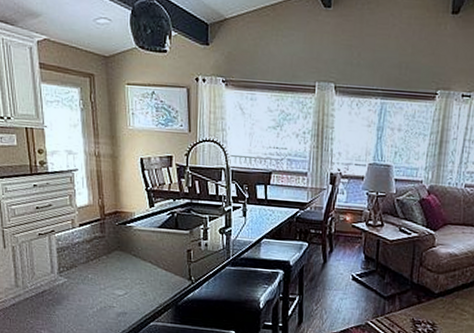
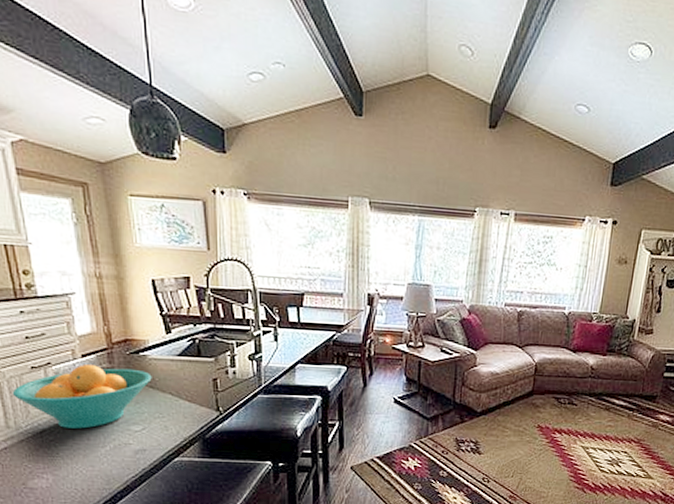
fruit bowl: none [22,233,136,291] -> present [12,365,152,429]

